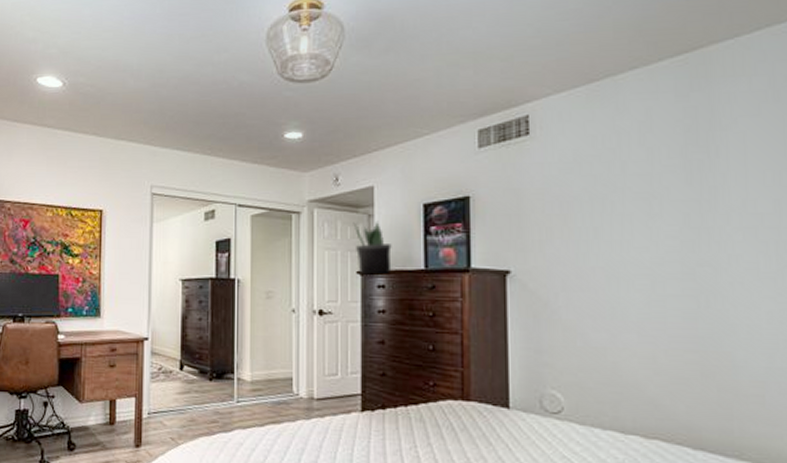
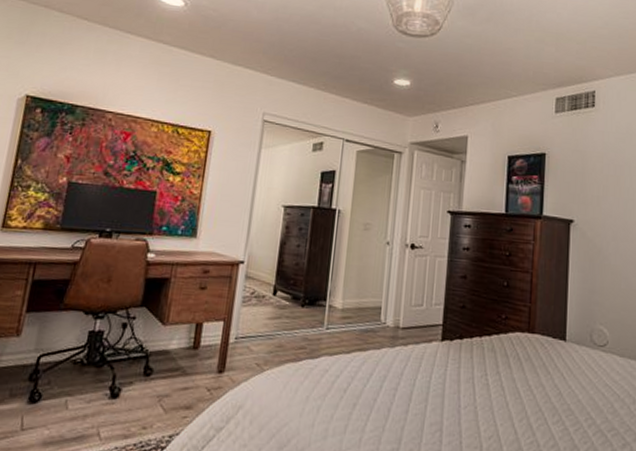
planter: present [353,220,392,275] -> none [447,166,479,216]

